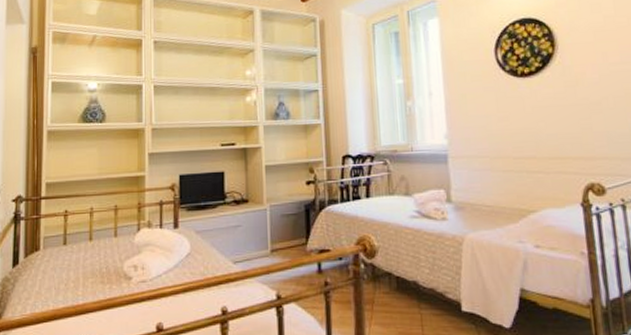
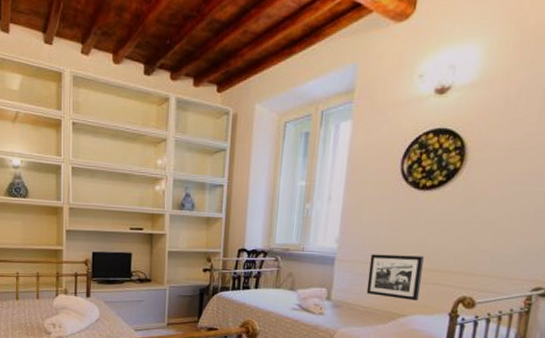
picture frame: none [484,144,545,194] -> present [366,254,424,301]

